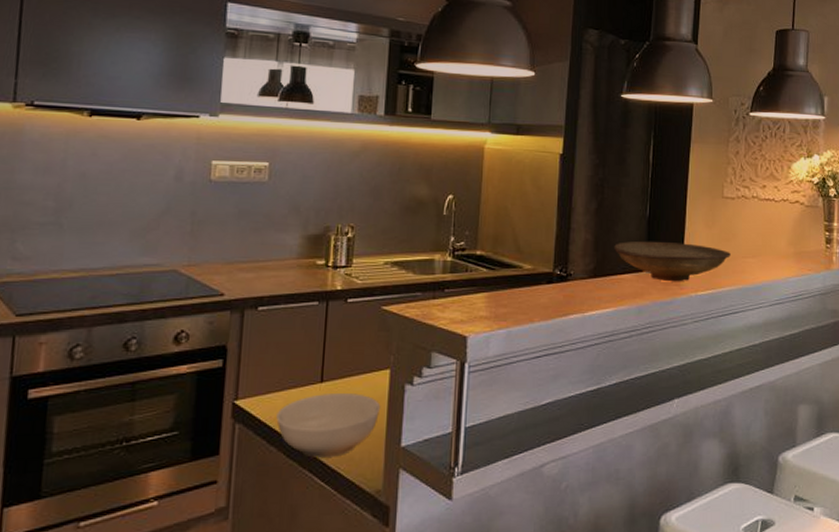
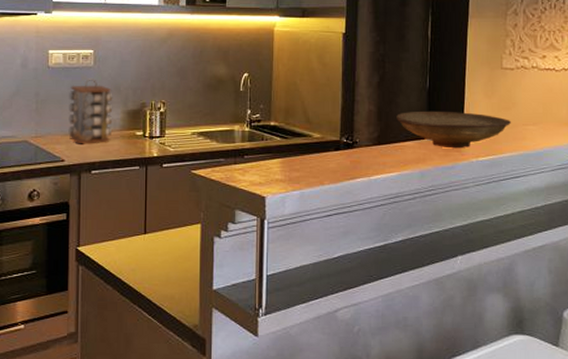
spice rack: none [231,195,291,275] -> present [68,77,113,144]
bowl: present [276,393,381,458] -> none [111,243,195,296]

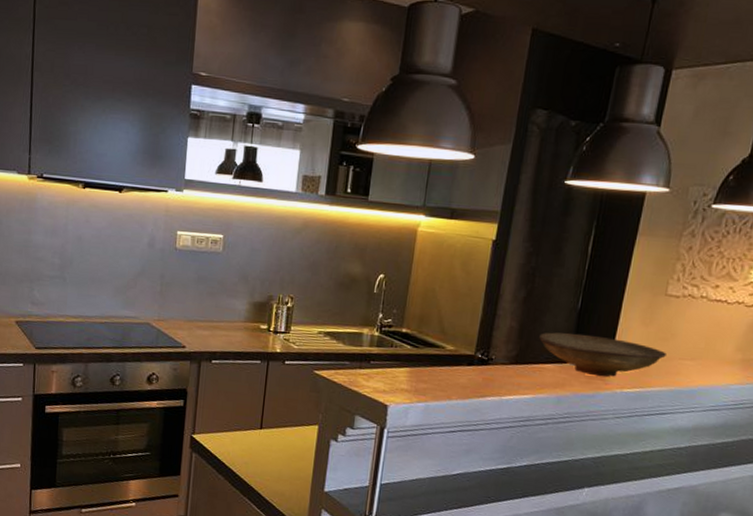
spice rack: present [68,77,113,144] -> none [191,264,240,334]

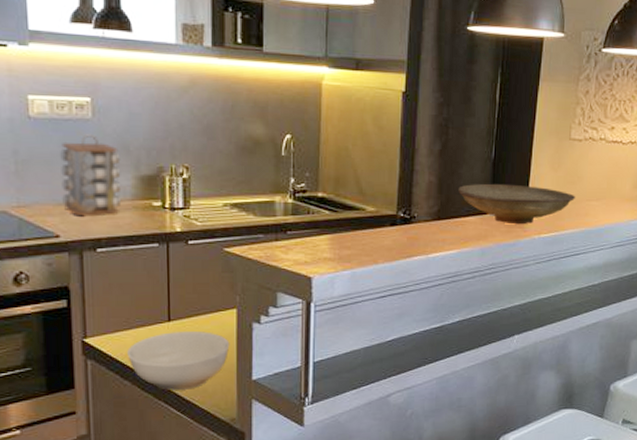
spice rack: none [191,264,240,334] -> present [60,133,121,217]
bowl: none [224,438,309,491] -> present [127,331,230,390]

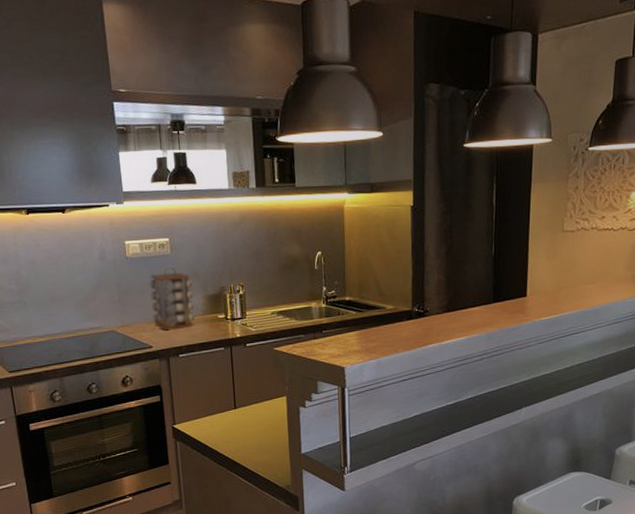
bowl: present [127,331,230,390] -> none [205,416,283,464]
decorative bowl: present [458,183,575,225] -> none [464,275,571,311]

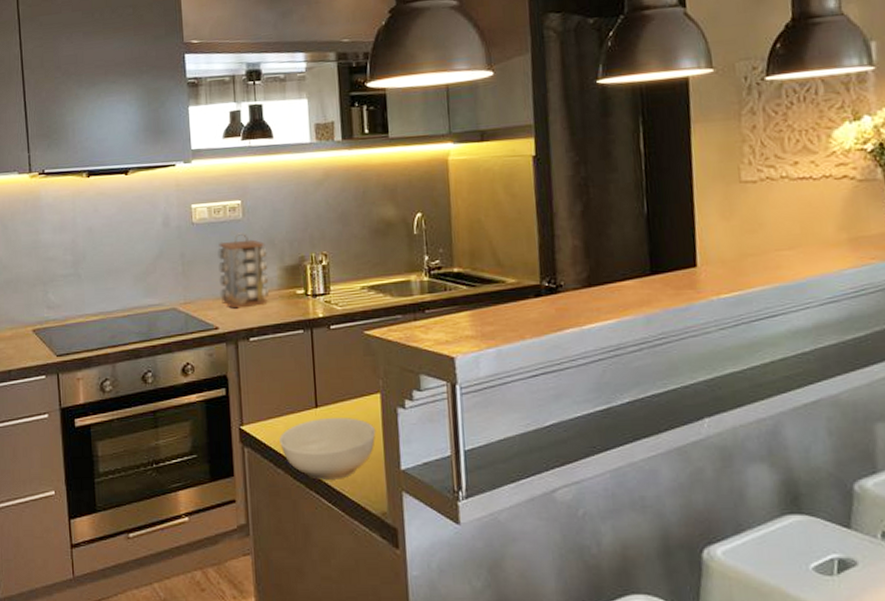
bowl: none [205,416,283,464] -> present [279,418,376,480]

